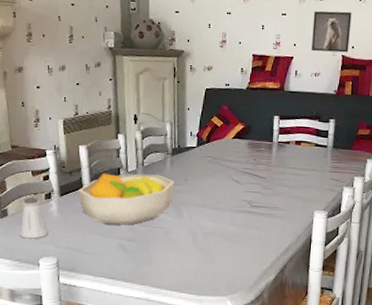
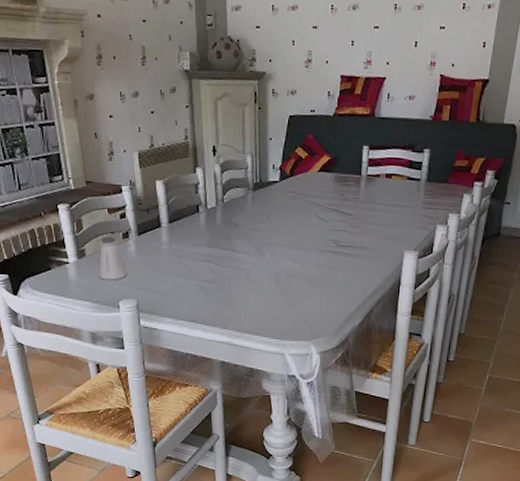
fruit bowl: present [79,173,175,225] -> none [157,210,256,266]
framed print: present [312,10,352,53] -> none [406,22,453,72]

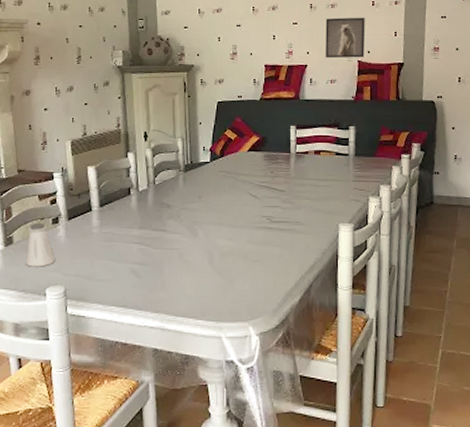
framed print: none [406,22,453,72] -> present [325,17,365,59]

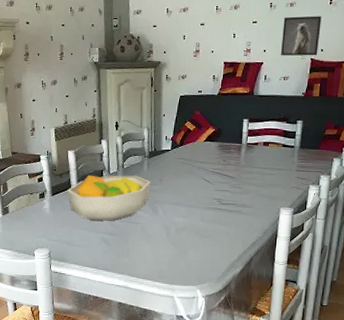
saltshaker: present [25,222,55,267] -> none [18,196,42,233]
fruit bowl: none [87,193,188,248] -> present [67,174,151,221]

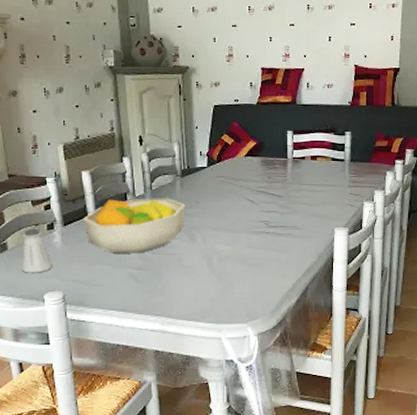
saltshaker: none [18,196,42,233] -> present [21,228,52,273]
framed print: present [281,16,322,56] -> none [323,19,362,62]

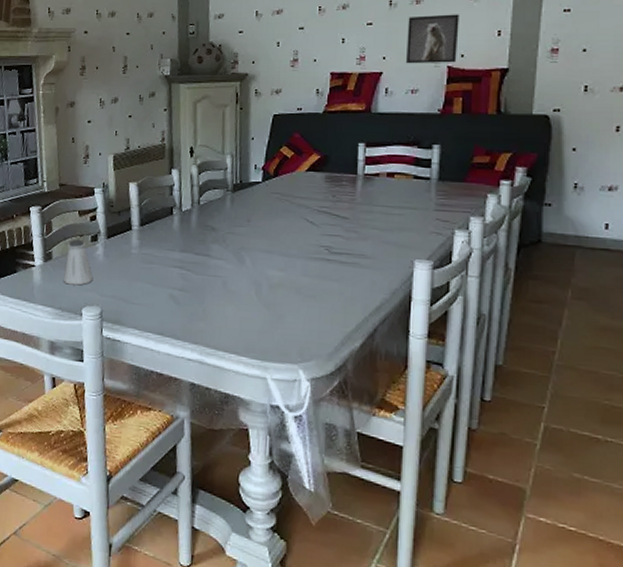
fruit bowl: present [83,198,186,253] -> none [127,212,235,273]
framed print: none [323,19,362,62] -> present [406,14,459,64]

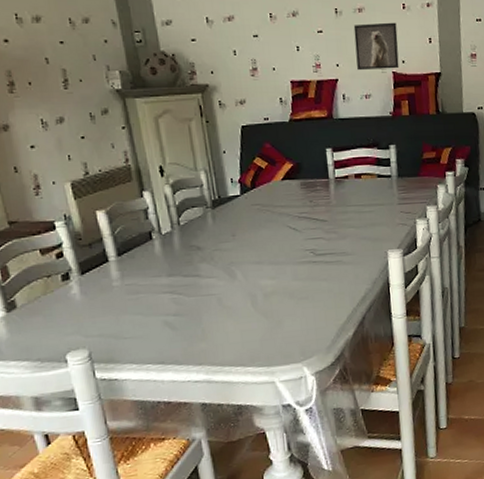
saltshaker: present [63,239,92,286] -> none [33,280,72,333]

